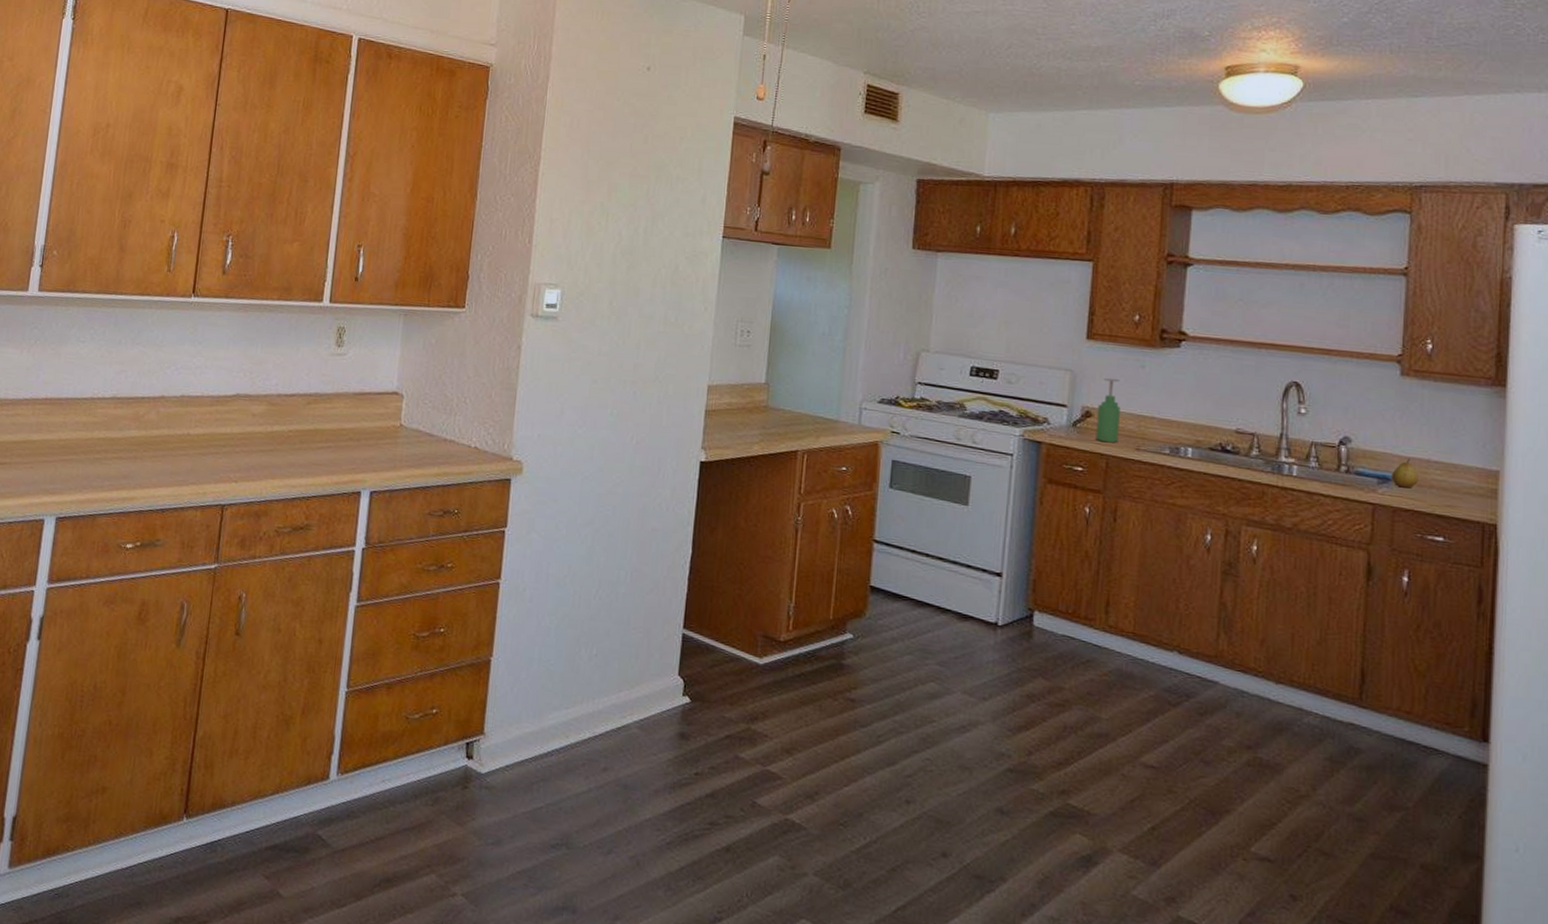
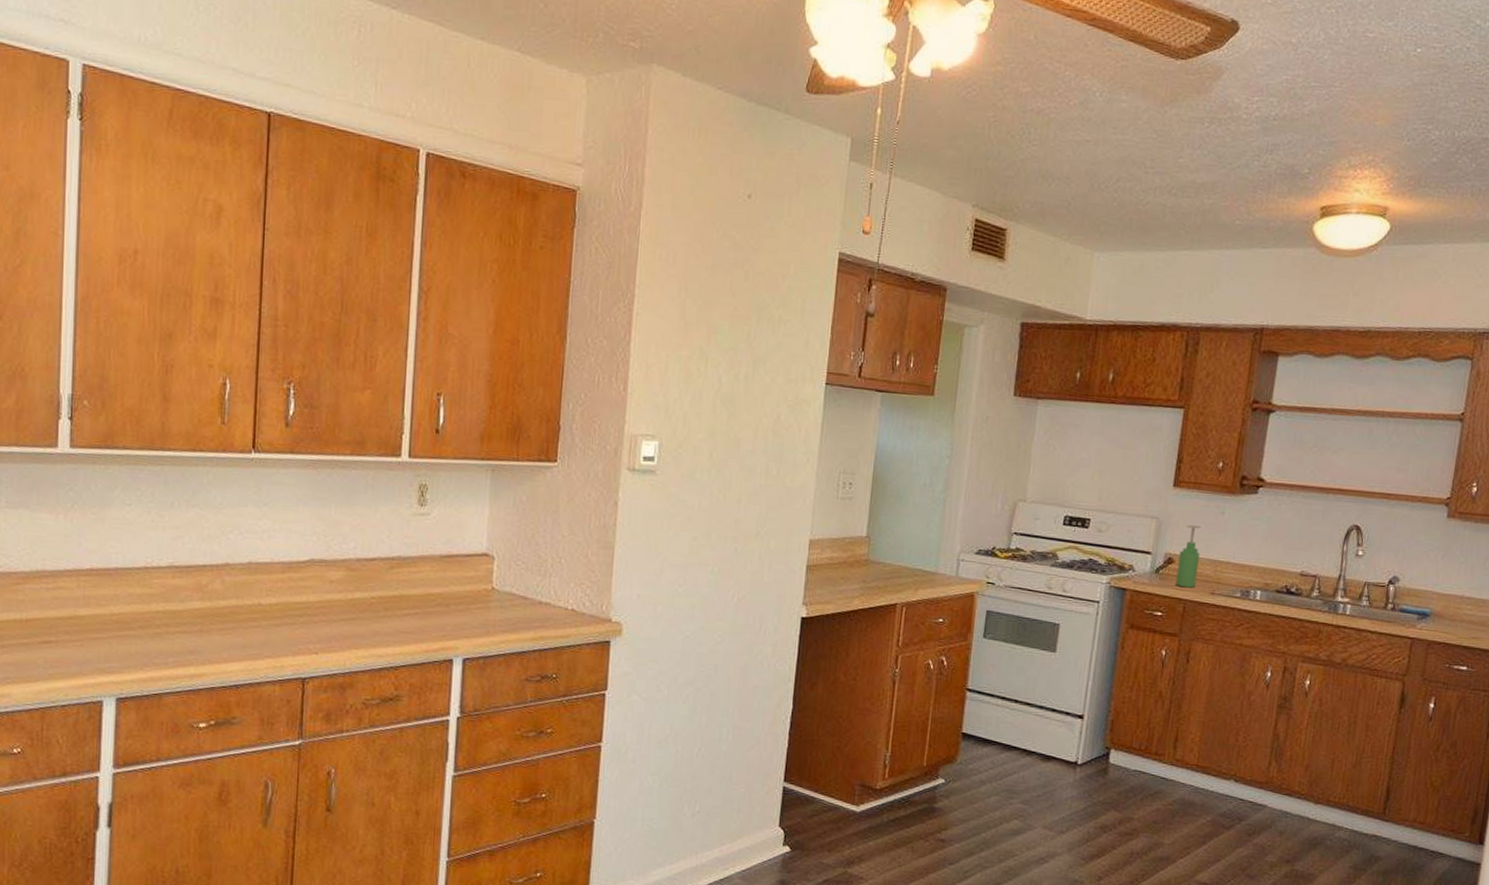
fruit: present [1391,458,1419,489] -> none [1429,595,1453,623]

